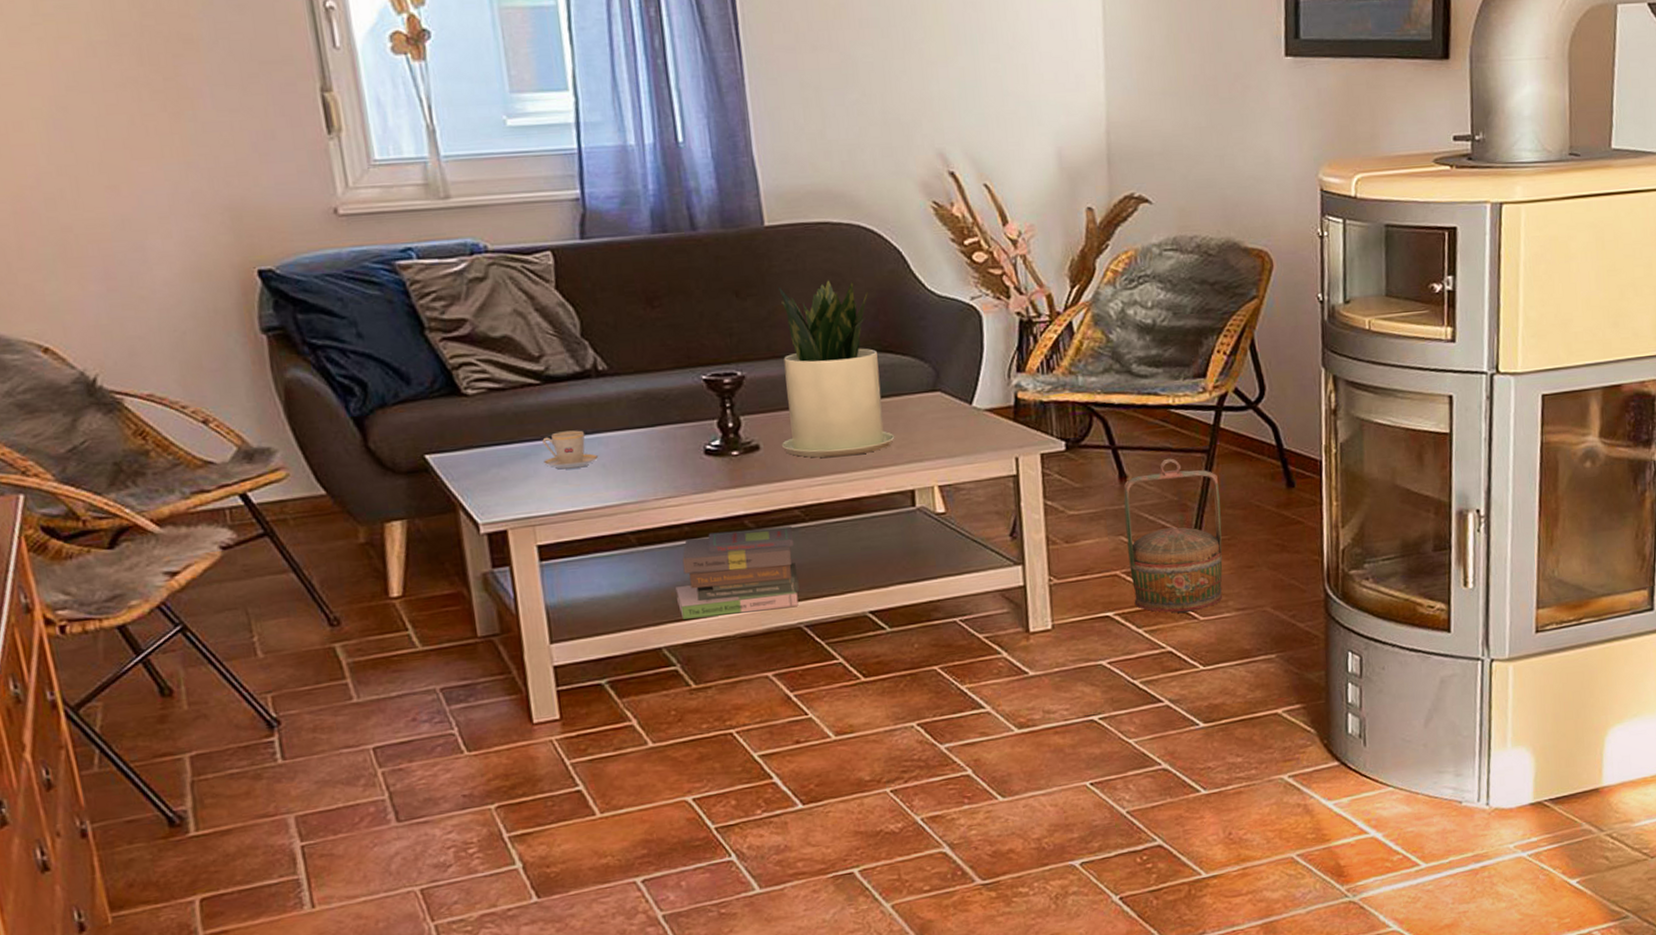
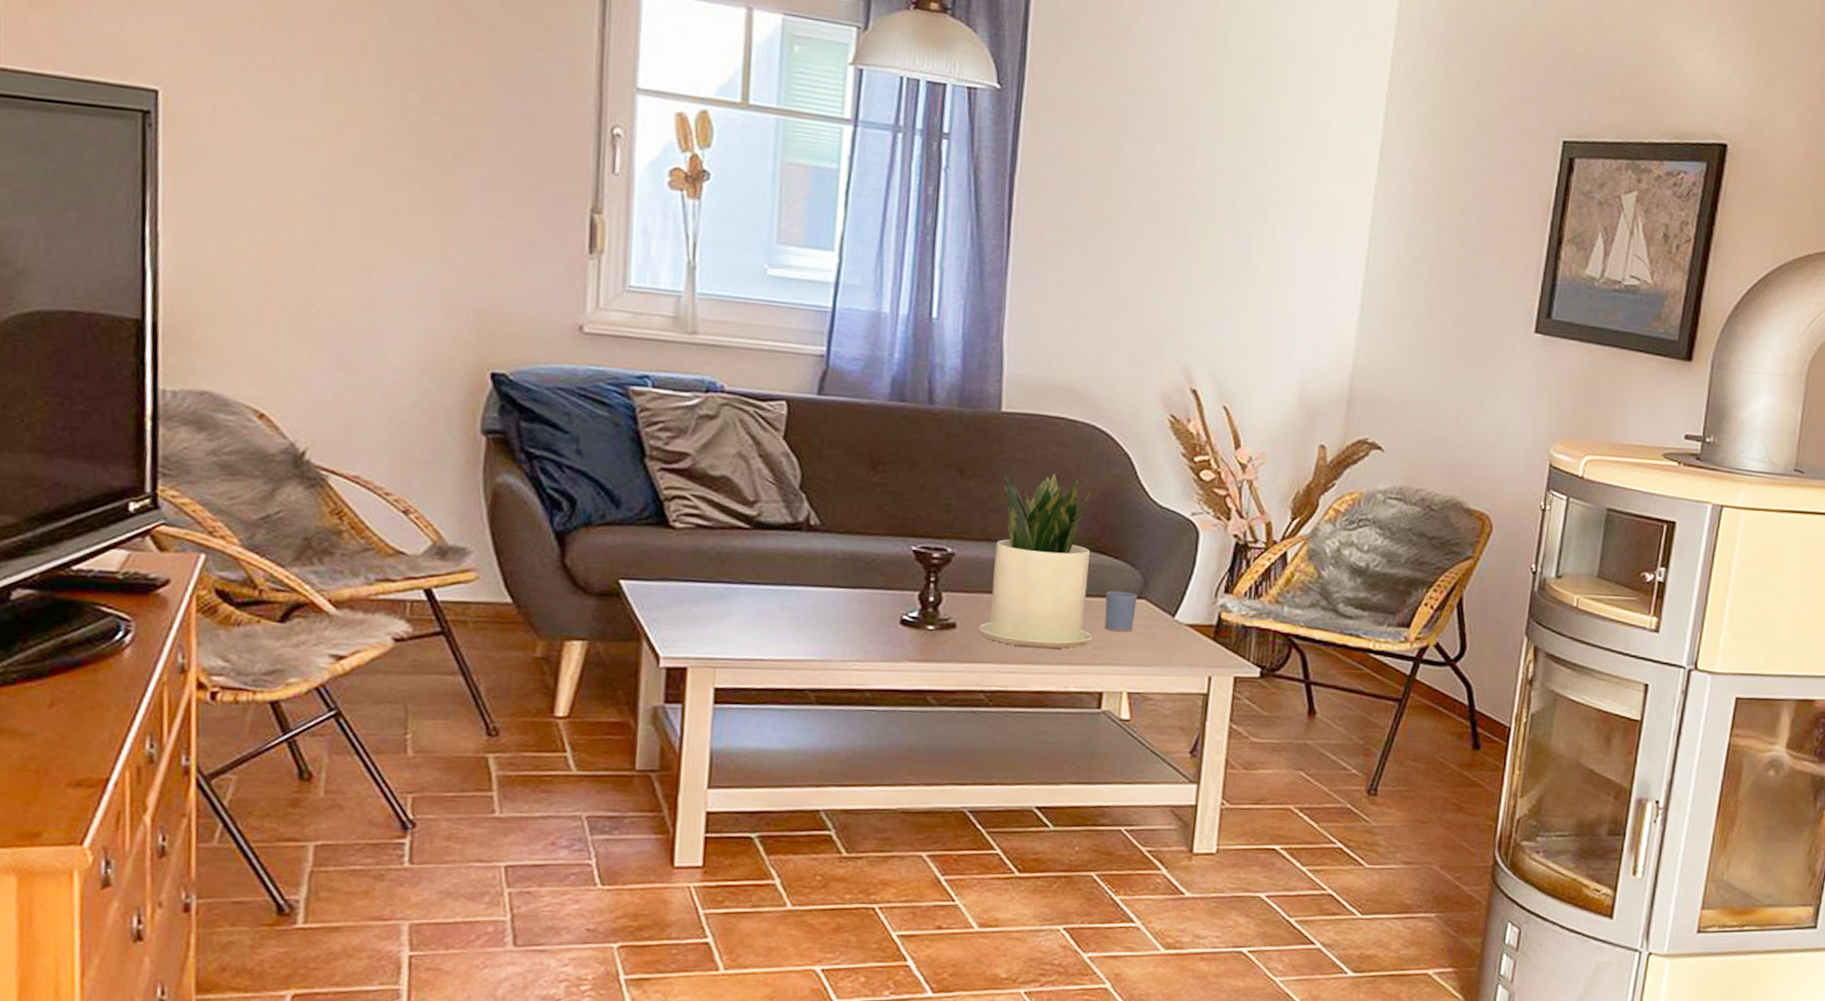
teacup: present [542,430,598,470] -> none [737,578,793,618]
books: present [676,526,800,619] -> none [844,703,974,790]
mug: none [899,386,933,429] -> present [1104,590,1138,633]
decorative basket: present [1123,458,1223,614] -> none [1303,701,1406,858]

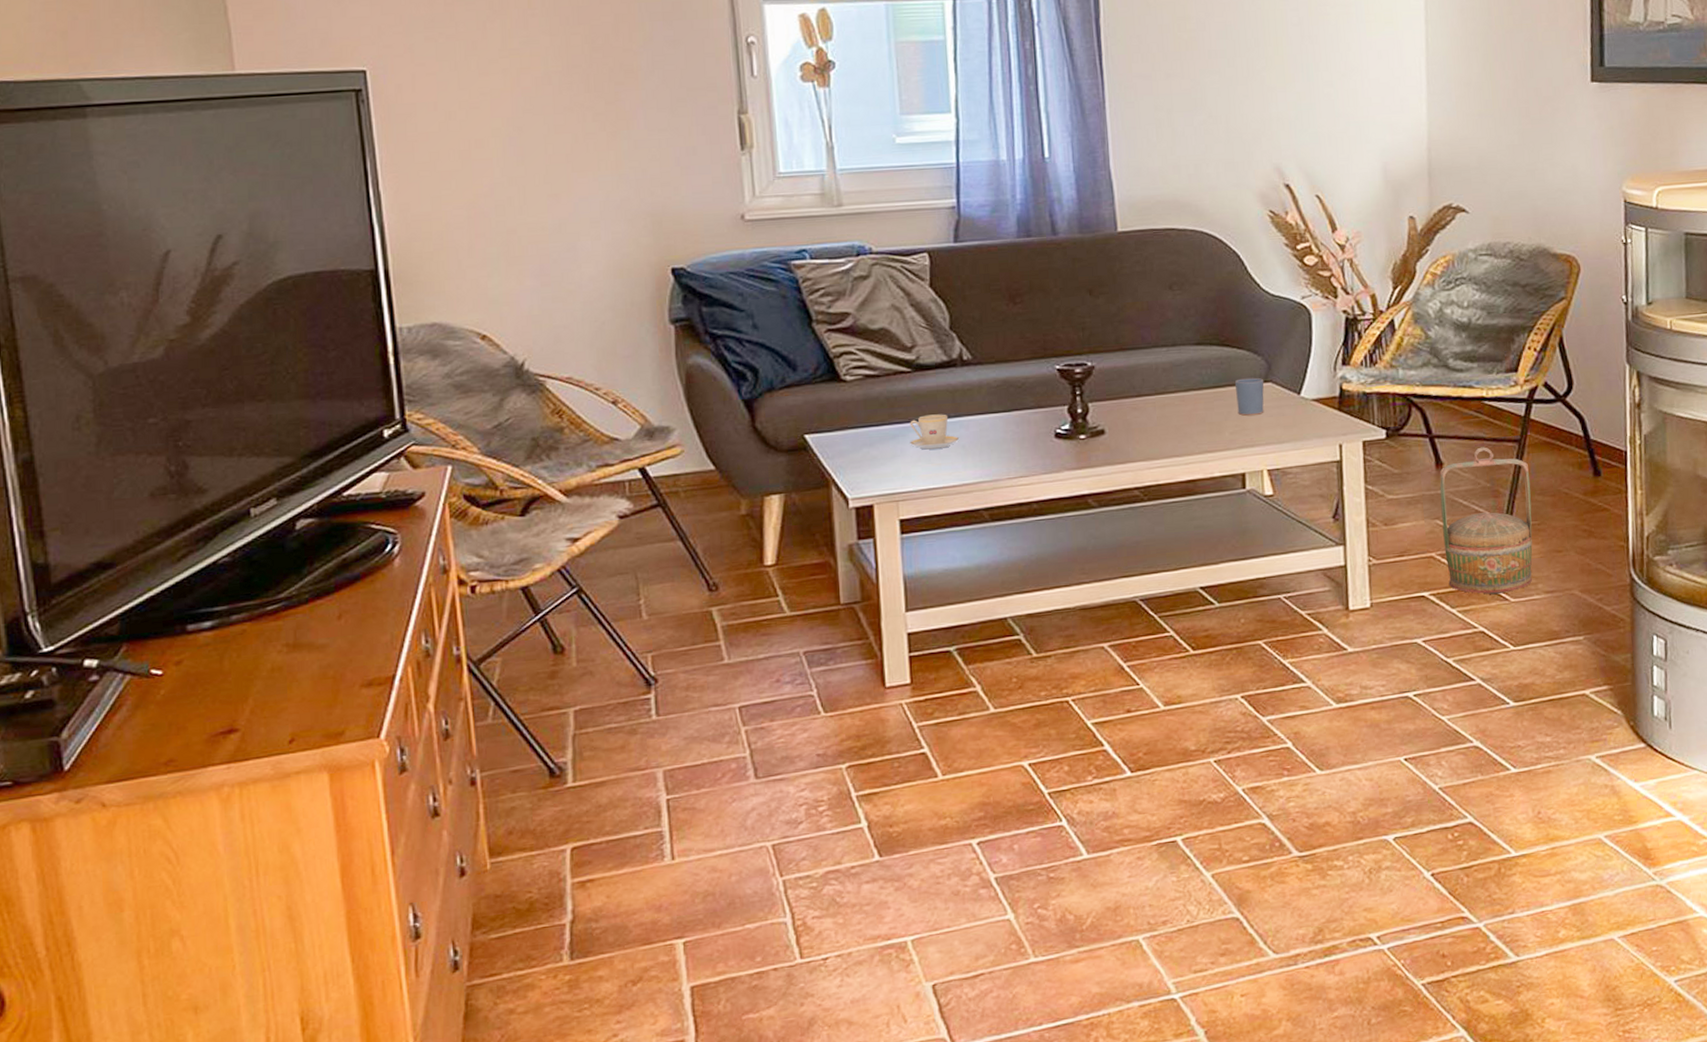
teacup: none [737,578,793,618] -> present [910,414,959,450]
planter: present [978,472,1093,649] -> none [1124,280,1229,443]
decorative basket: none [1303,701,1406,858] -> present [1439,447,1533,595]

